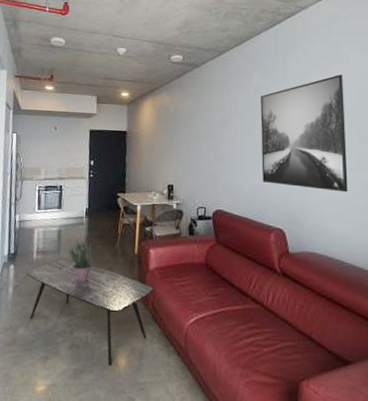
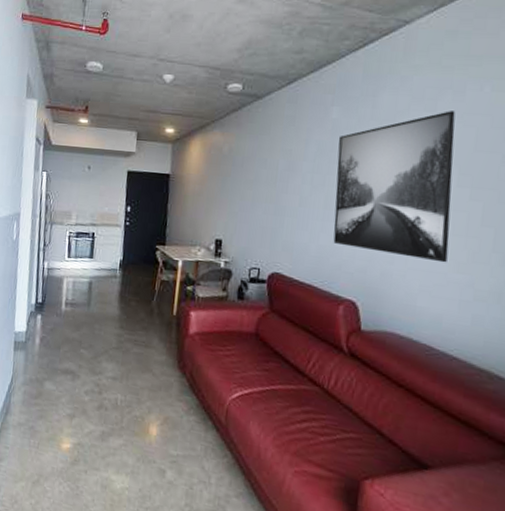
coffee table: present [27,258,153,367] -> none [54,313,192,434]
potted plant: present [68,238,93,281] -> none [99,292,126,340]

